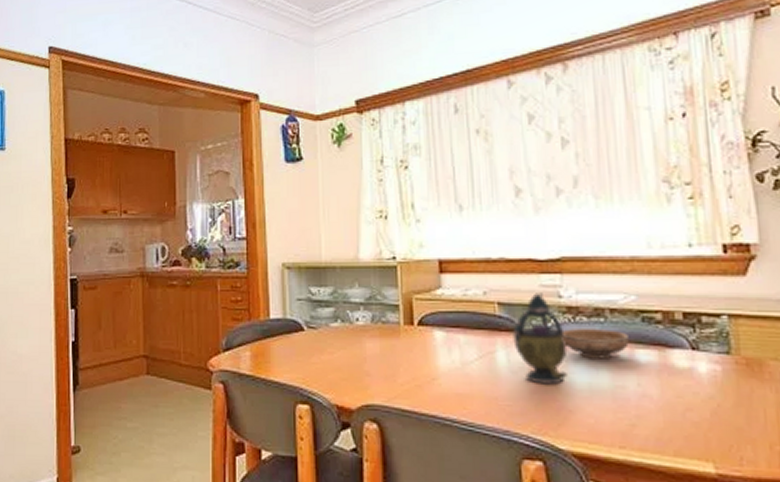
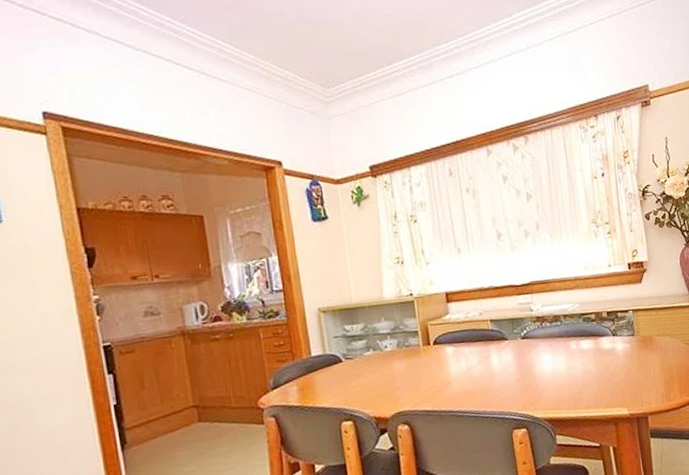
teapot: present [513,293,568,385] -> none [501,309,539,375]
bowl: present [561,329,629,359] -> none [534,329,576,352]

